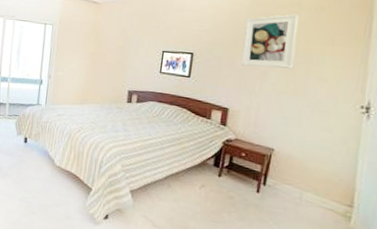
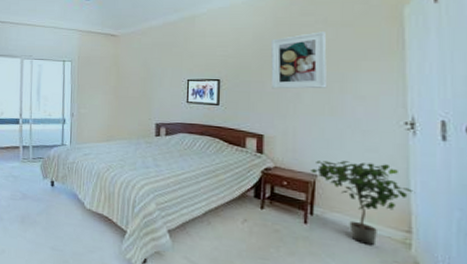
potted plant: none [268,136,362,217] -> present [311,160,416,246]

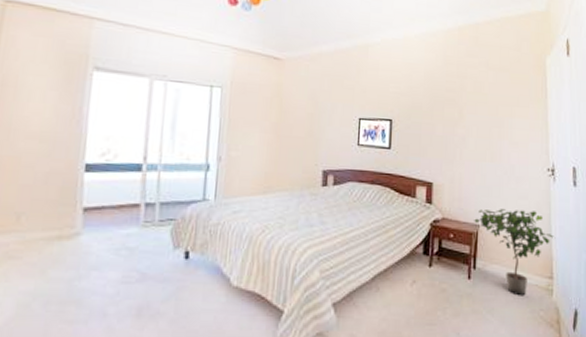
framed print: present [271,31,328,89] -> none [440,74,489,133]

